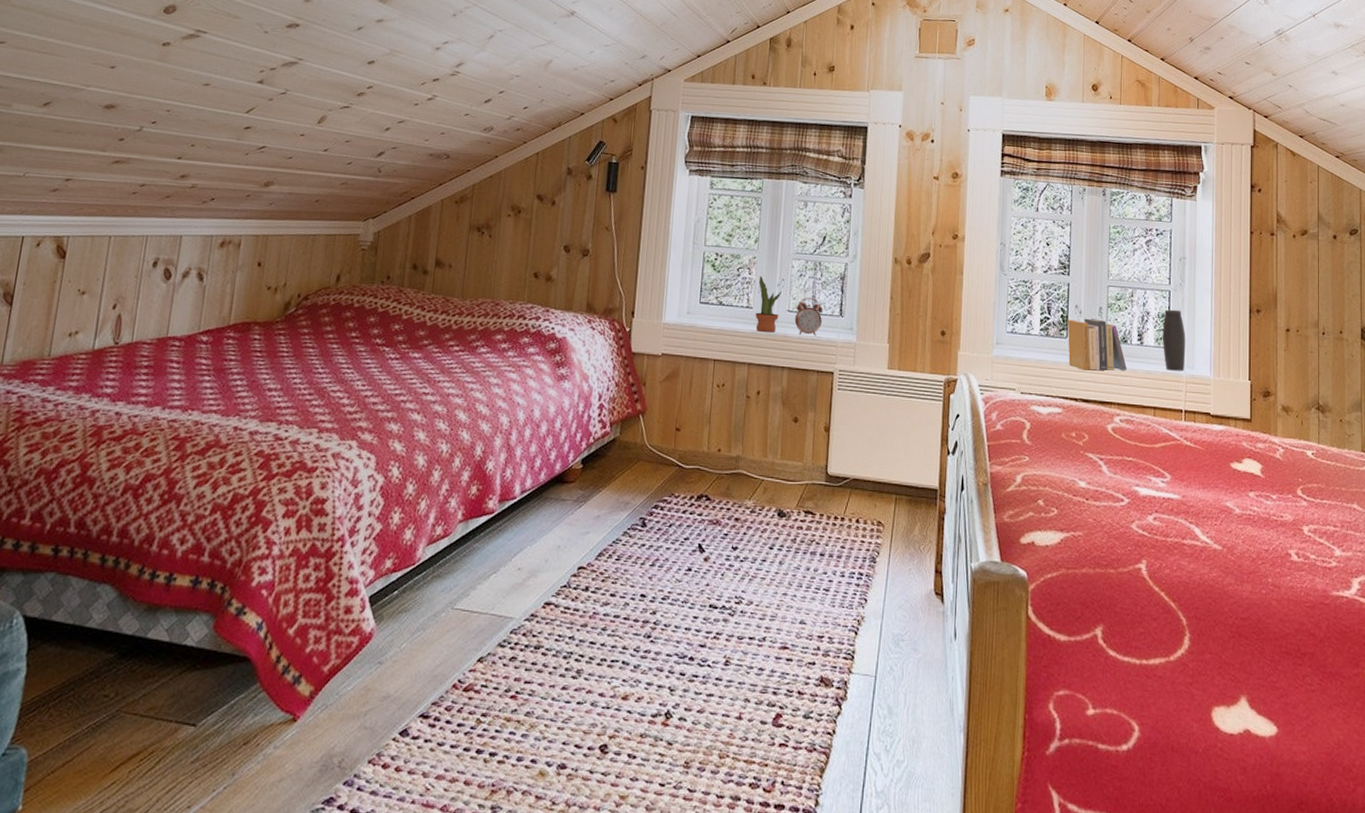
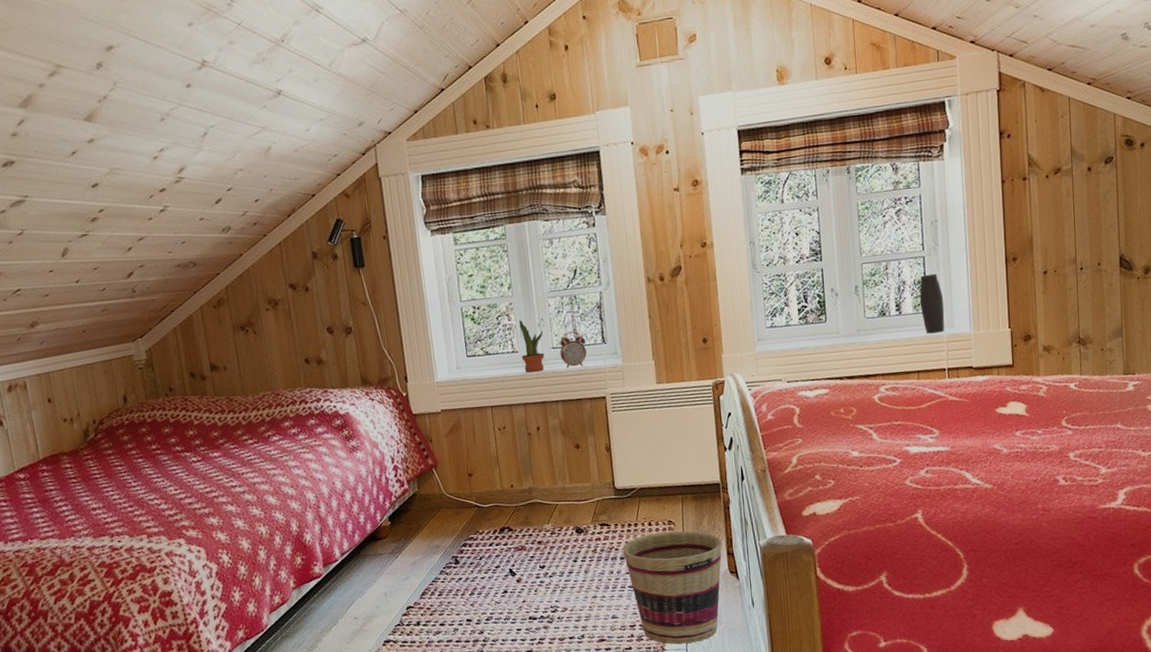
basket: none [824,533,931,670] -> present [622,530,722,644]
books: present [1067,318,1127,371] -> none [824,298,888,350]

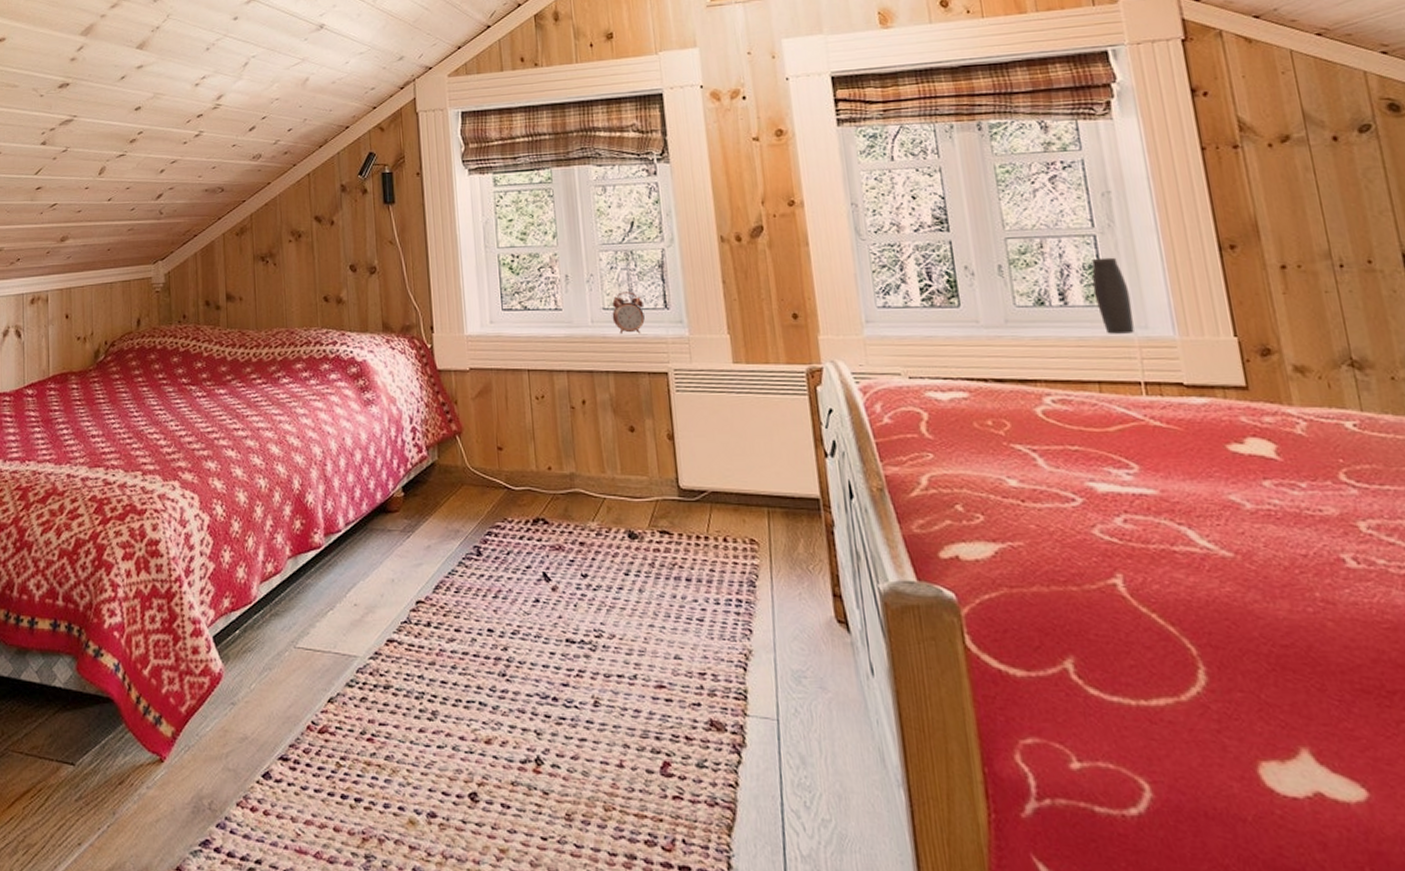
potted plant: present [518,319,545,374] -> none [564,273,593,336]
basket: present [622,530,722,644] -> none [689,554,826,712]

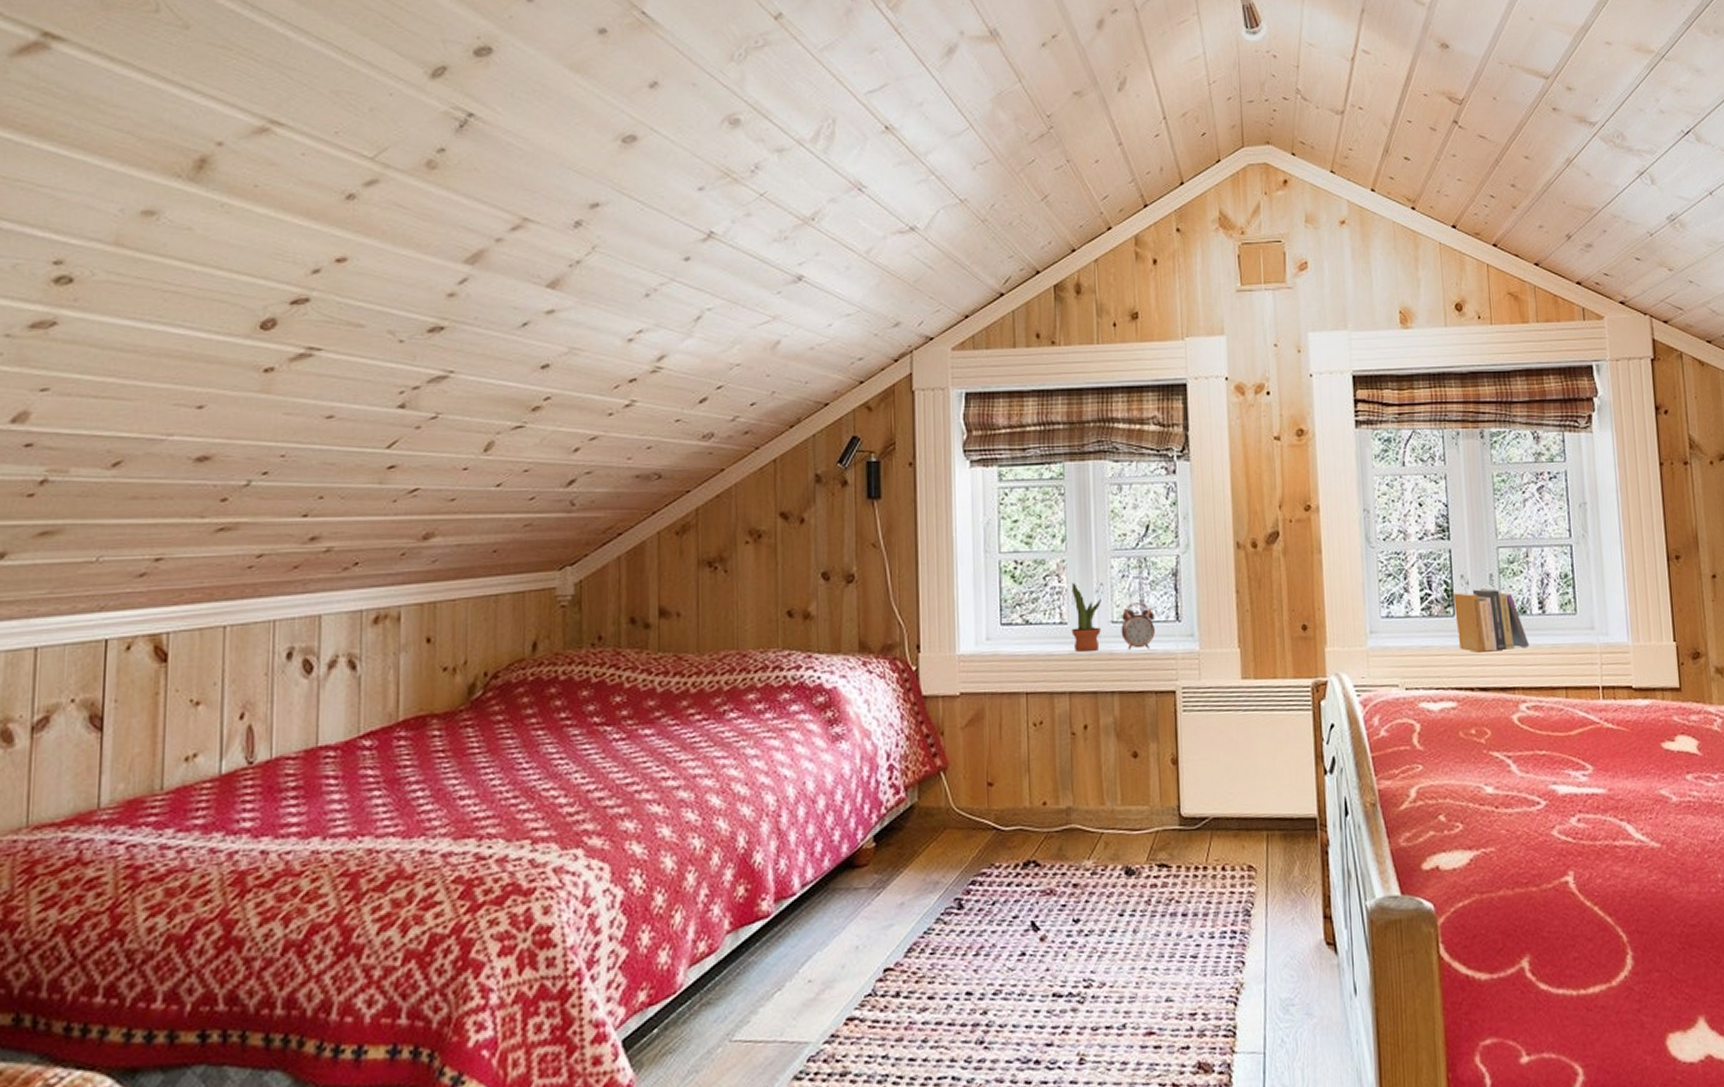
potted plant: none [564,273,593,336] -> present [1071,582,1101,653]
books: none [956,280,1050,345] -> present [1452,589,1529,654]
vase: present [1091,257,1135,334] -> none [1566,566,1597,641]

